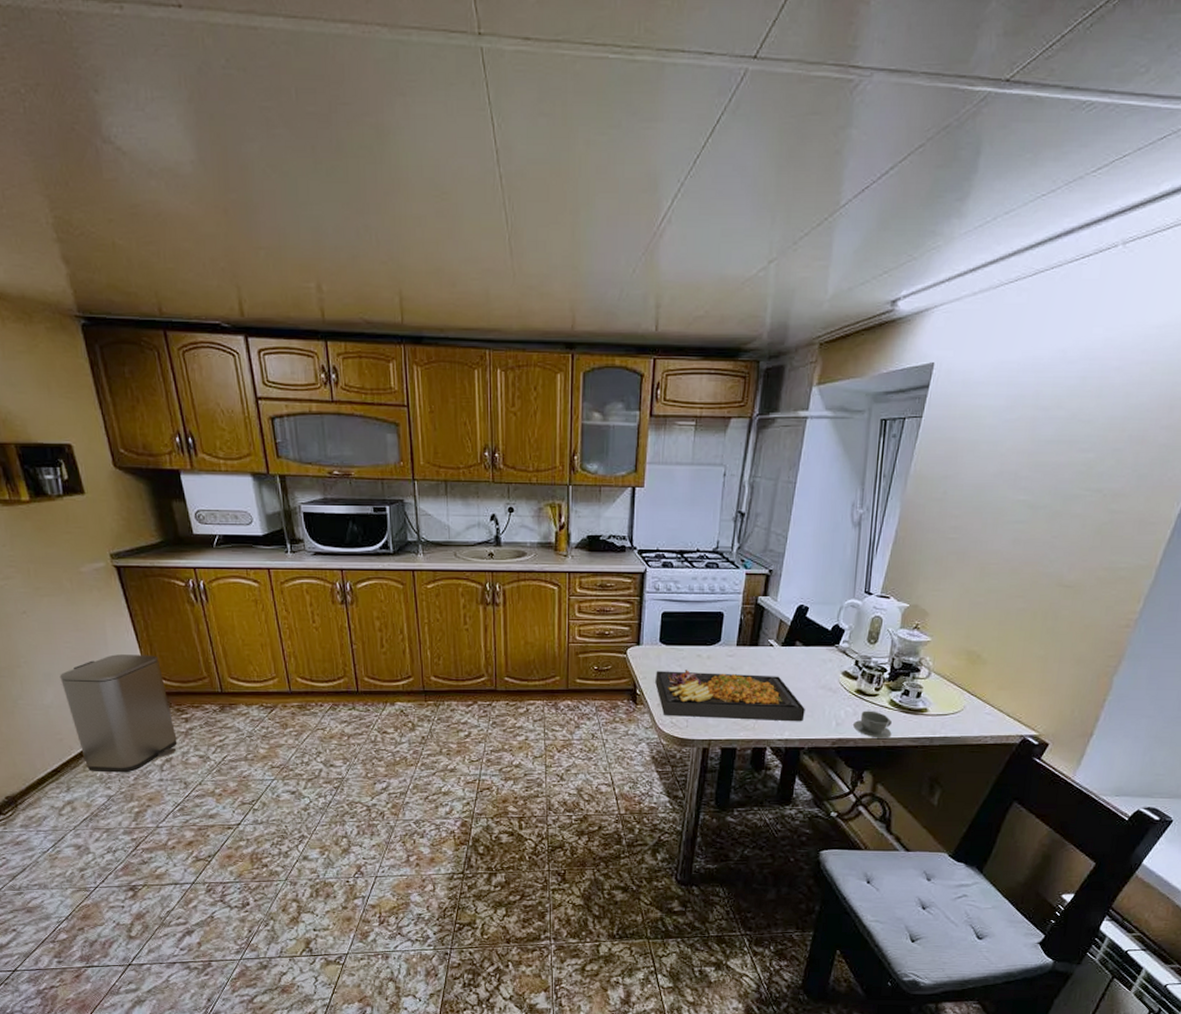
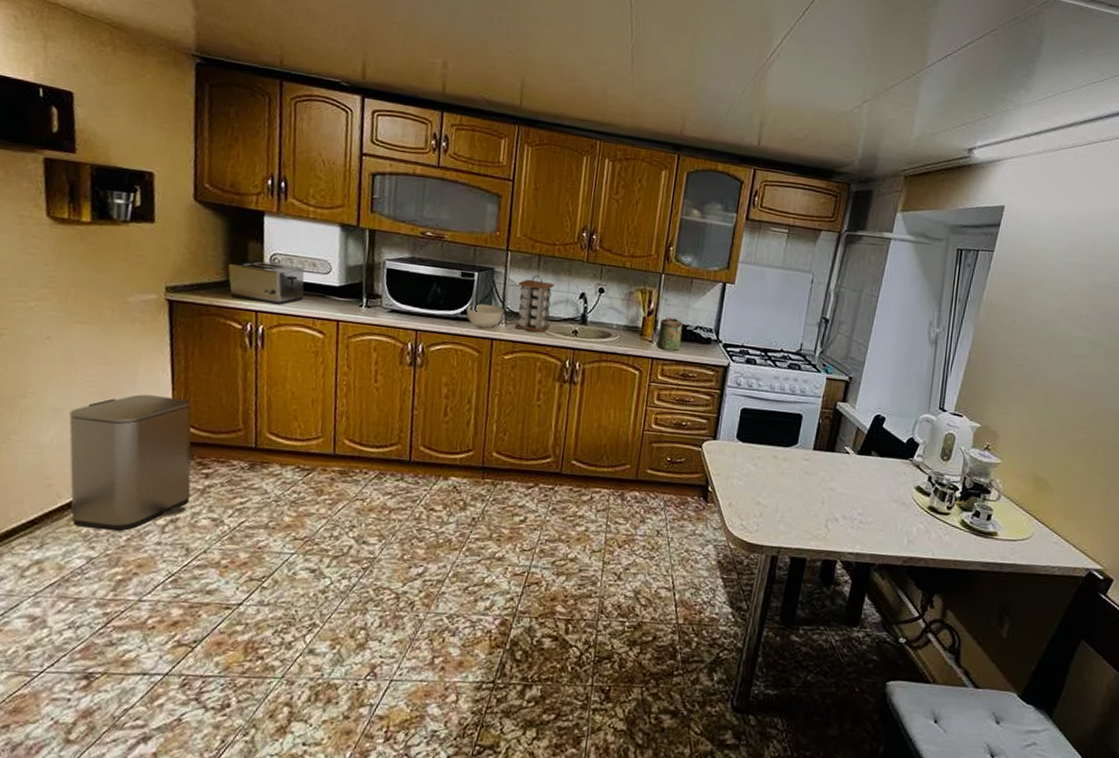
toaster: none [159,519,233,560] -> present [228,260,305,305]
bowl: none [384,536,421,560] -> present [466,303,505,329]
spice rack: none [429,501,466,558] -> present [514,274,554,332]
canister: none [572,530,596,564] -> present [657,317,684,352]
food platter: present [655,670,805,722] -> none [728,468,878,536]
teacup: present [853,710,892,738] -> none [925,529,963,561]

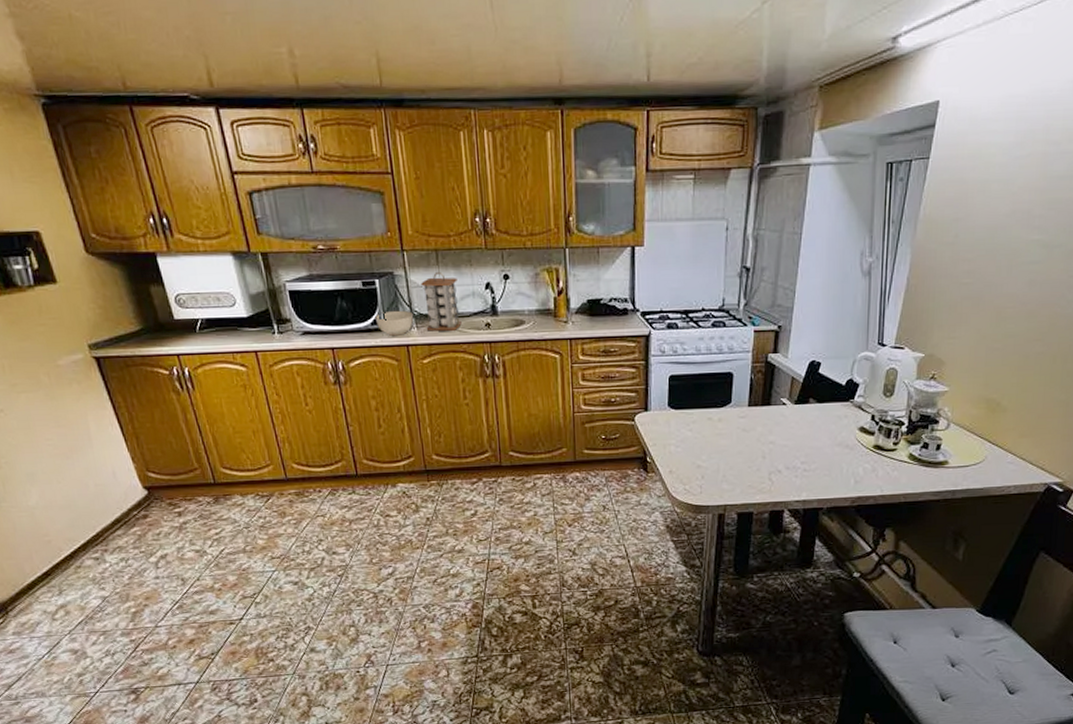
pedal bin: present [69,394,192,532] -> none [43,448,172,573]
toaster: present [228,260,305,305] -> none [138,303,218,346]
canister: present [657,317,684,352] -> none [572,294,597,329]

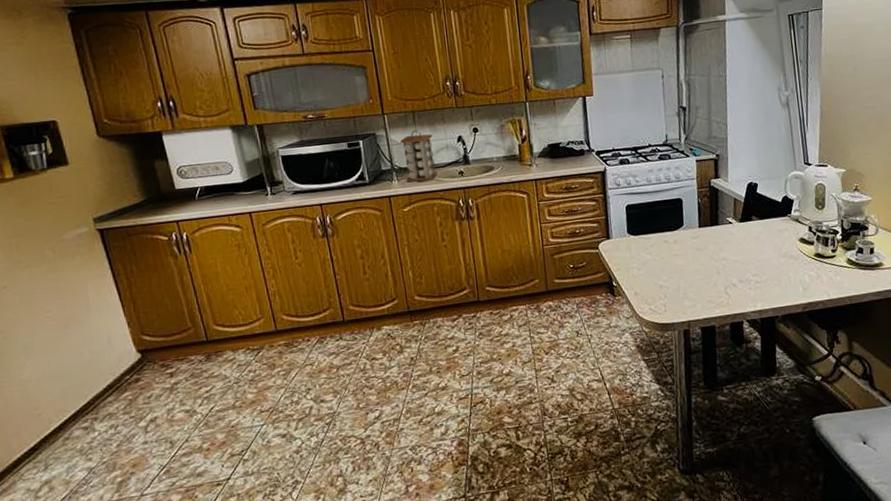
bowl: present [375,310,414,336] -> none [359,165,395,189]

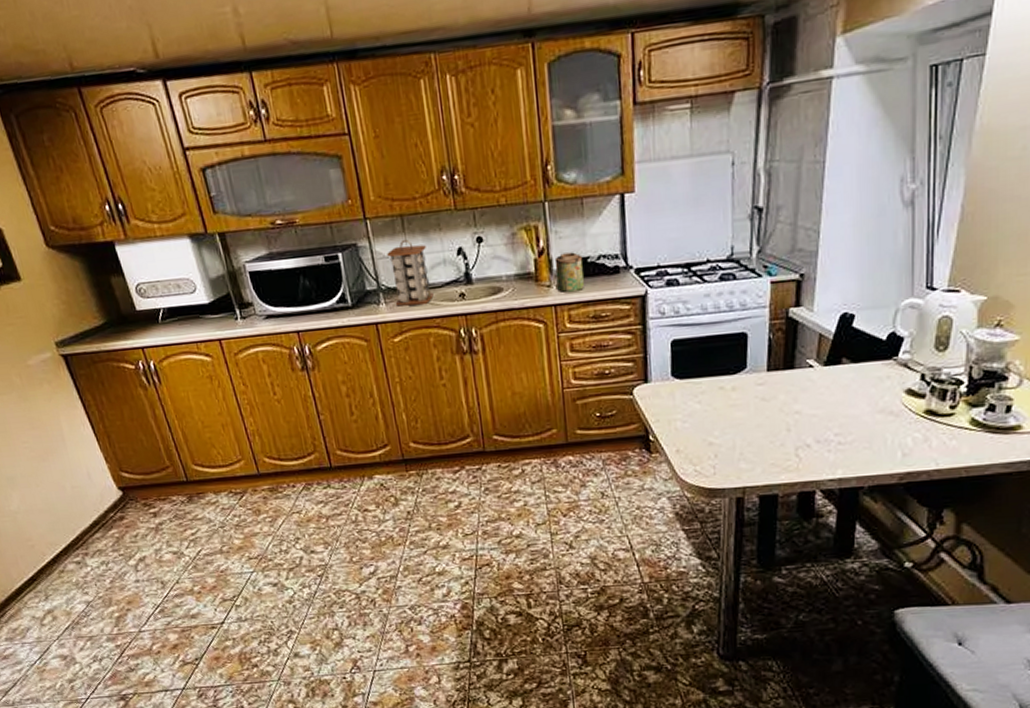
canister: none [534,139,558,171] -> present [554,252,584,294]

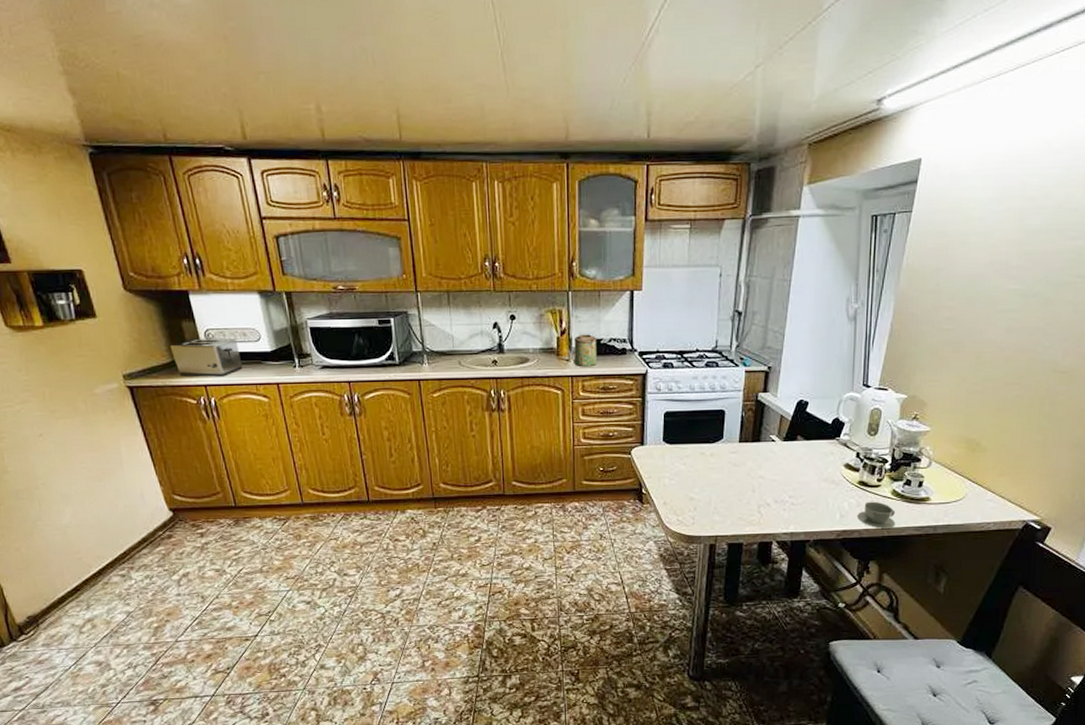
toaster: none [101,292,180,340] -> present [170,338,243,377]
spice rack: present [387,239,434,306] -> none [433,311,470,367]
teacup: none [925,434,976,468] -> present [857,501,896,529]

